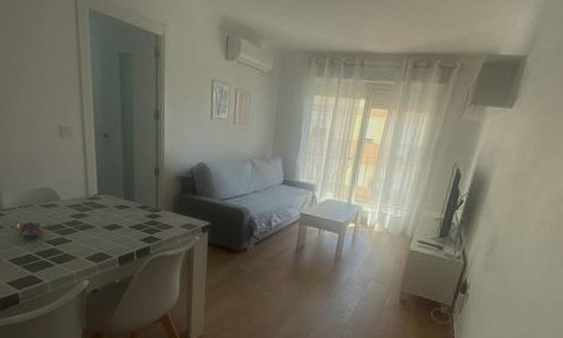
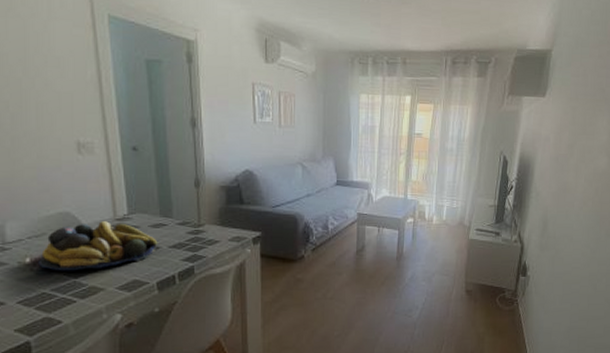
fruit bowl: none [26,198,121,240] -> present [38,221,158,271]

